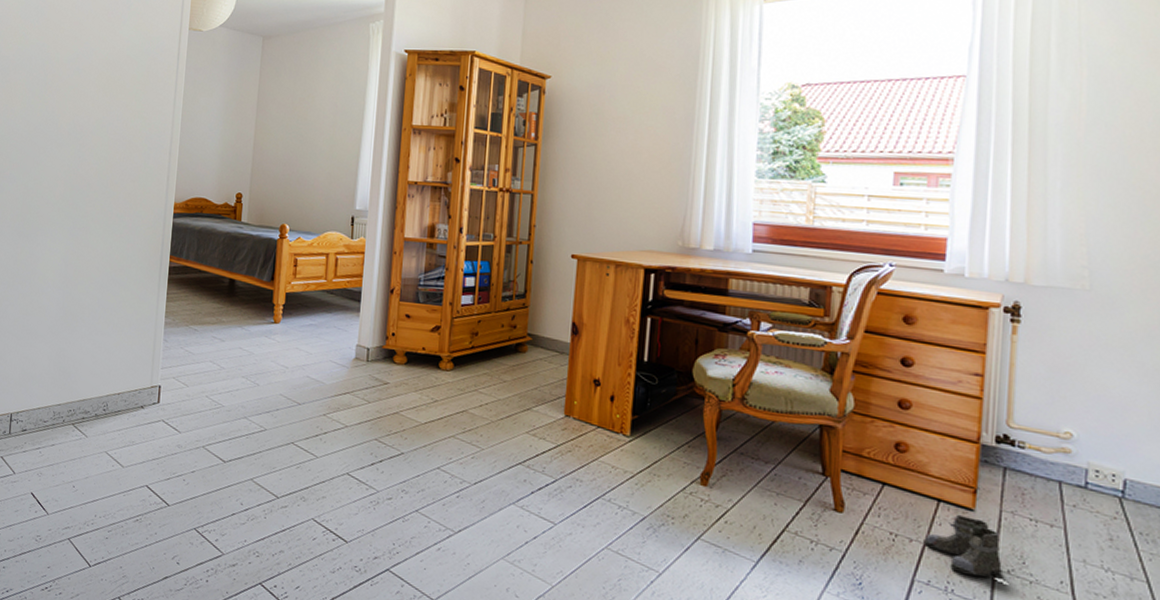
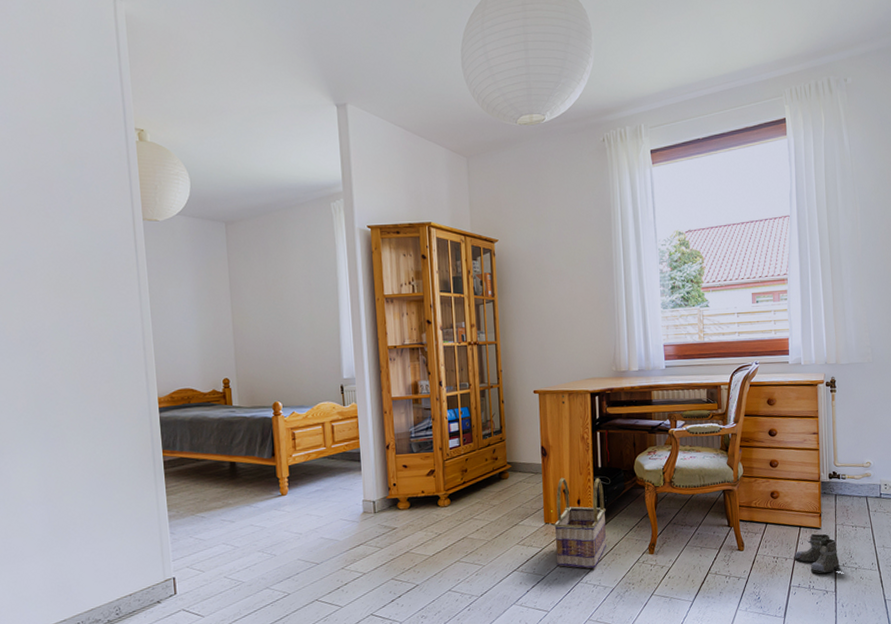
basket: none [574,364,647,486] -> present [554,477,607,569]

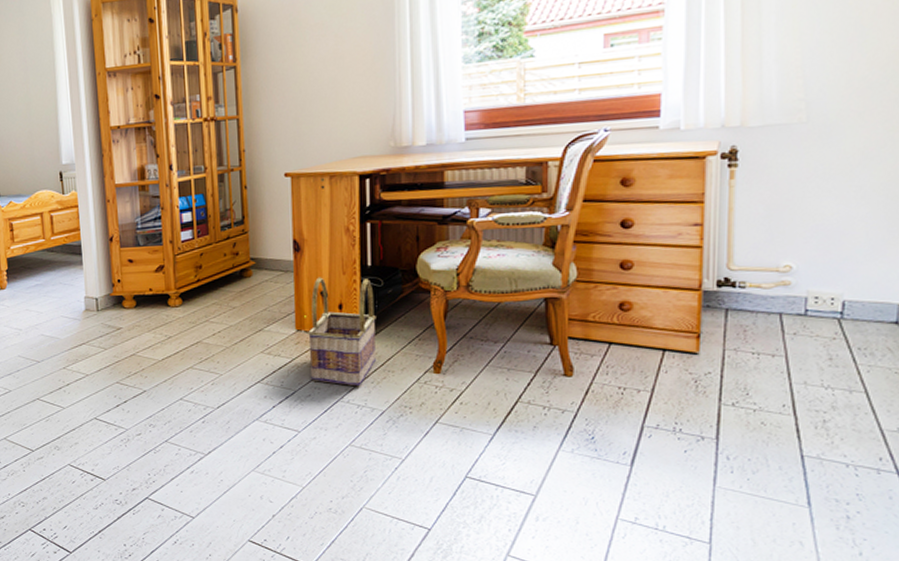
boots: present [794,533,840,574] -> none [651,359,727,414]

